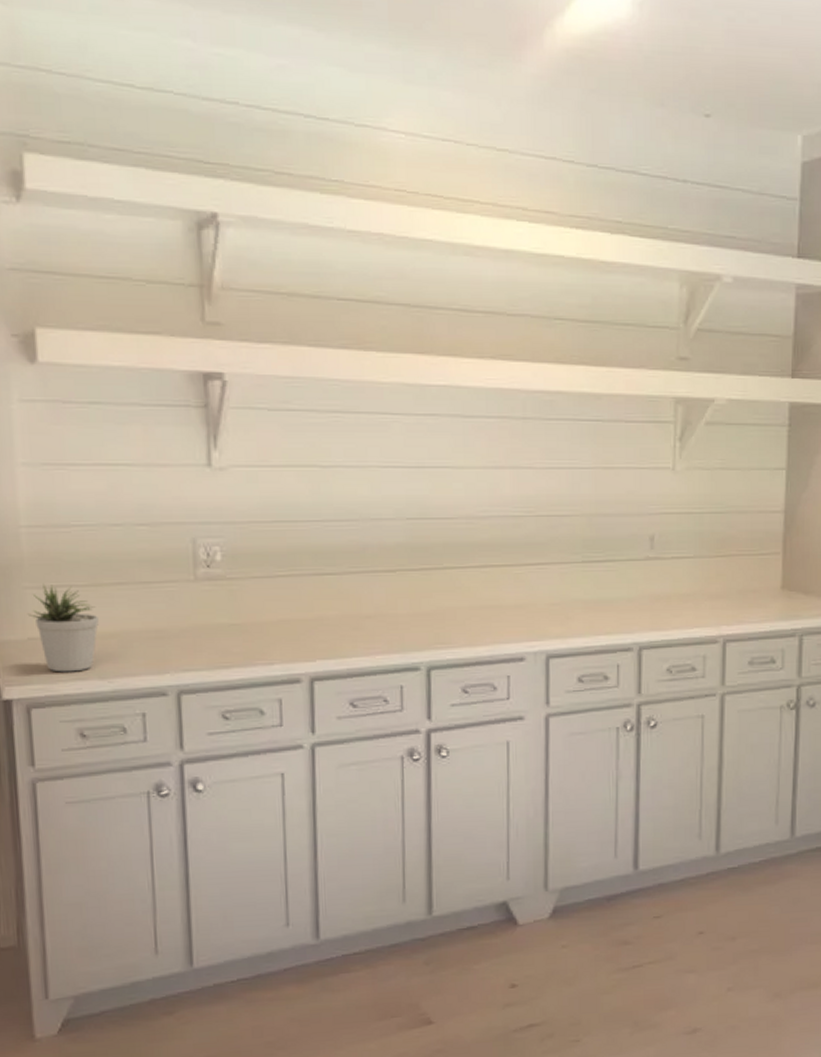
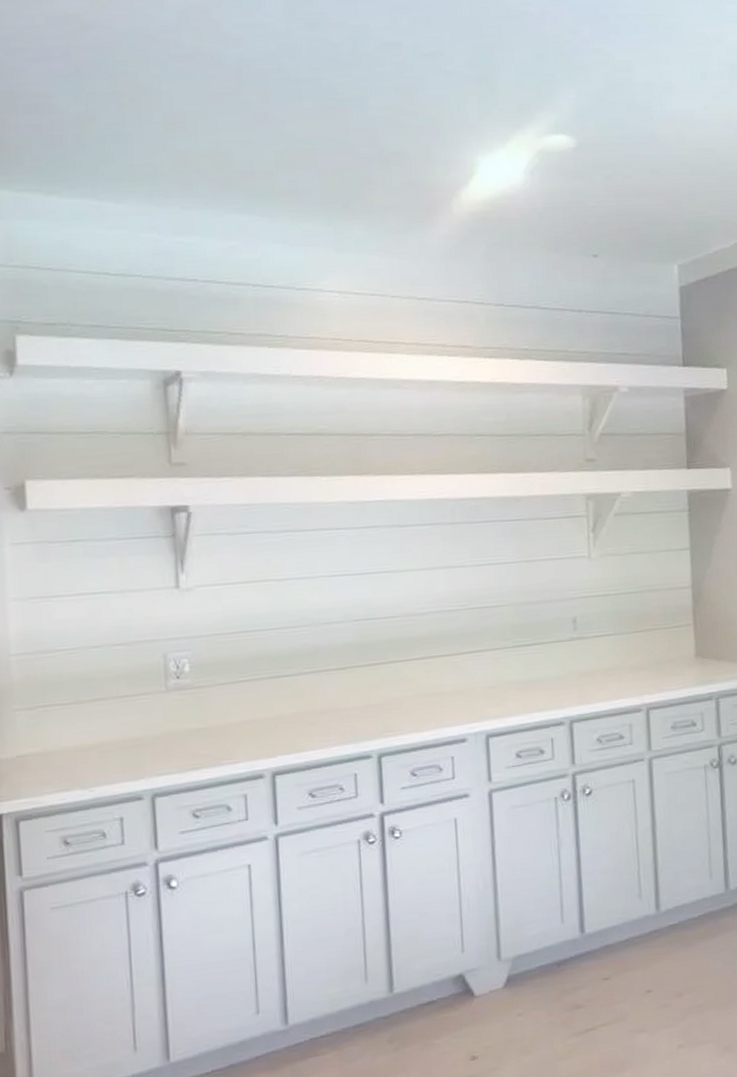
potted plant: present [27,583,99,673] -> none [16,704,80,786]

